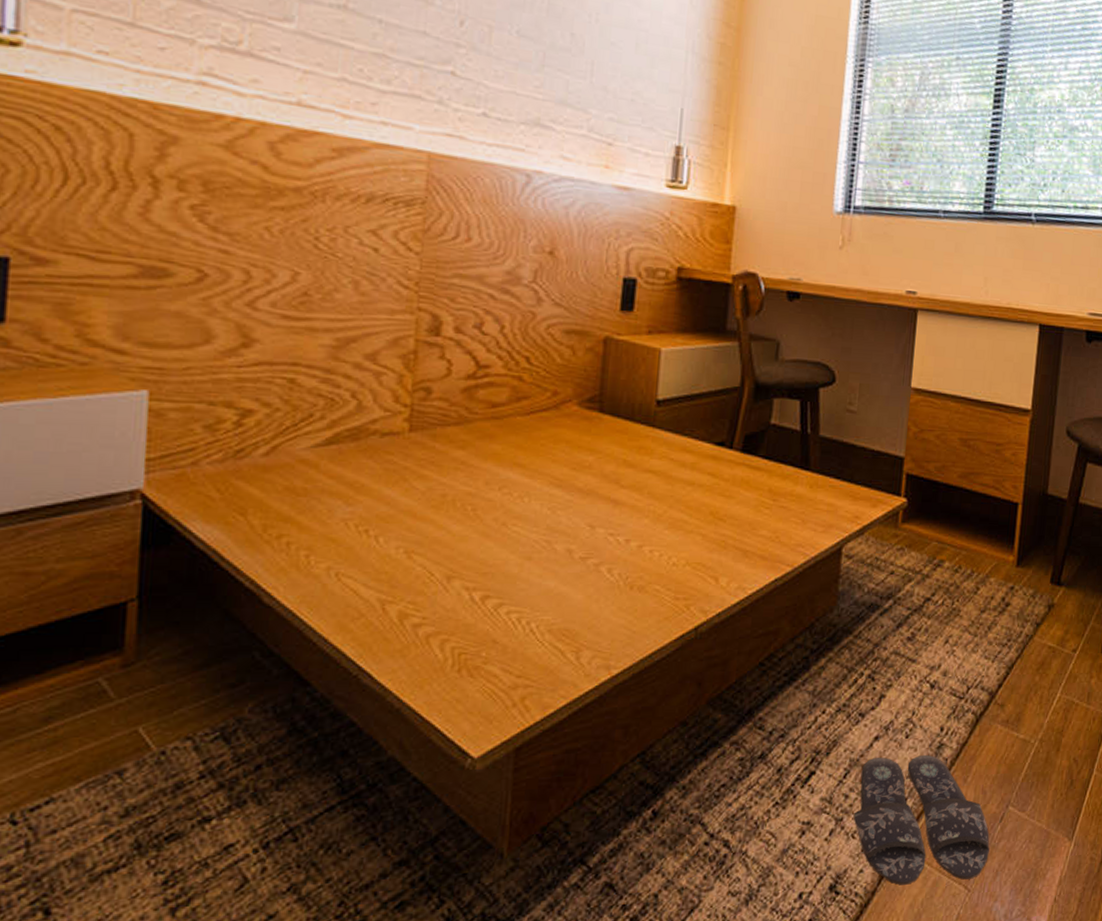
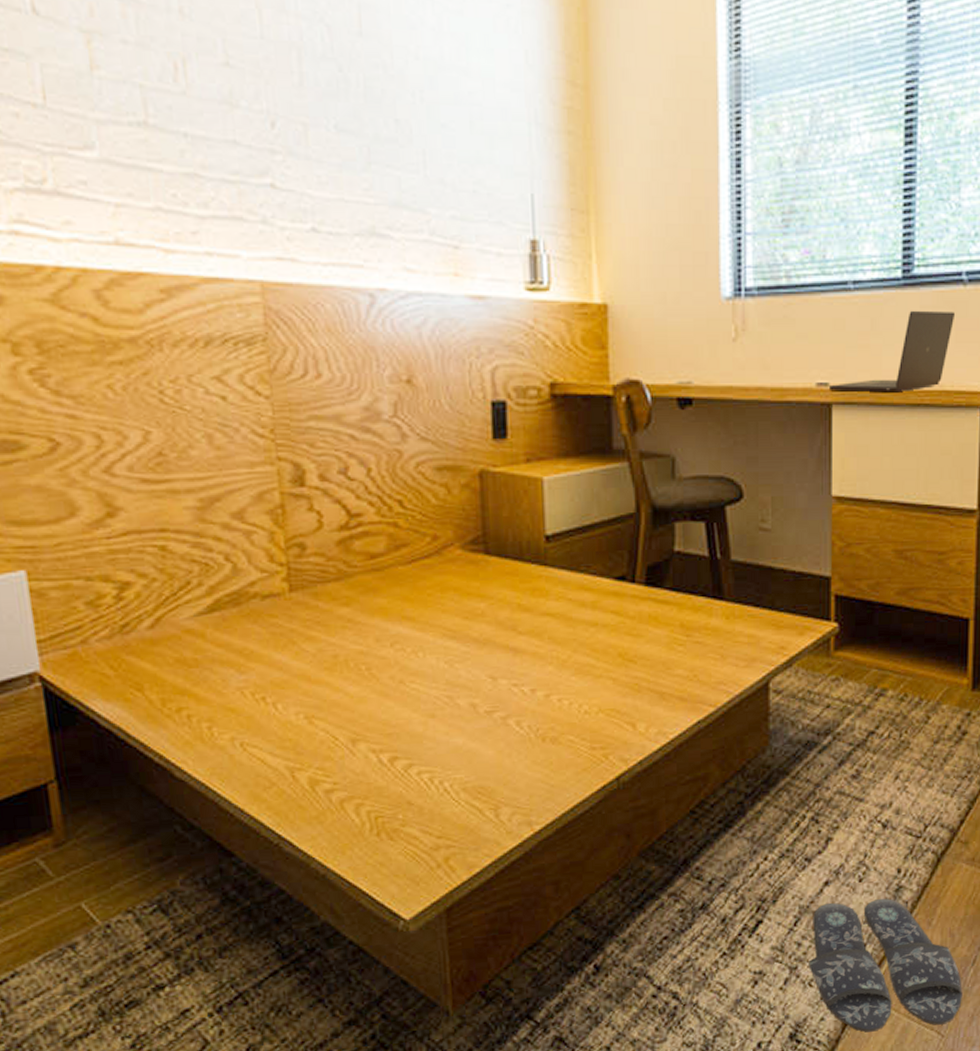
laptop: none [916,239,1024,306] -> present [828,310,956,393]

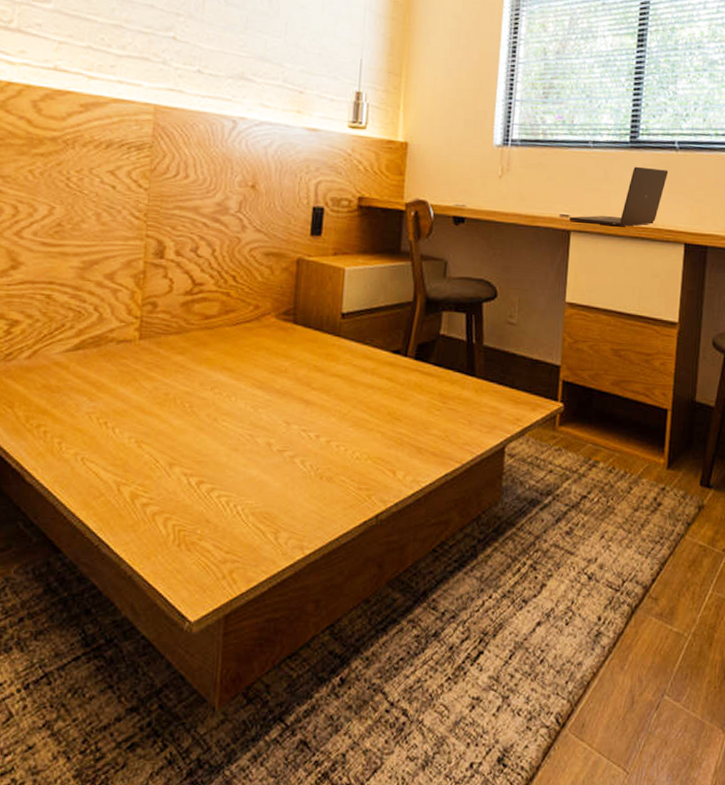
slippers: present [808,898,962,1033] -> none [518,641,647,763]

